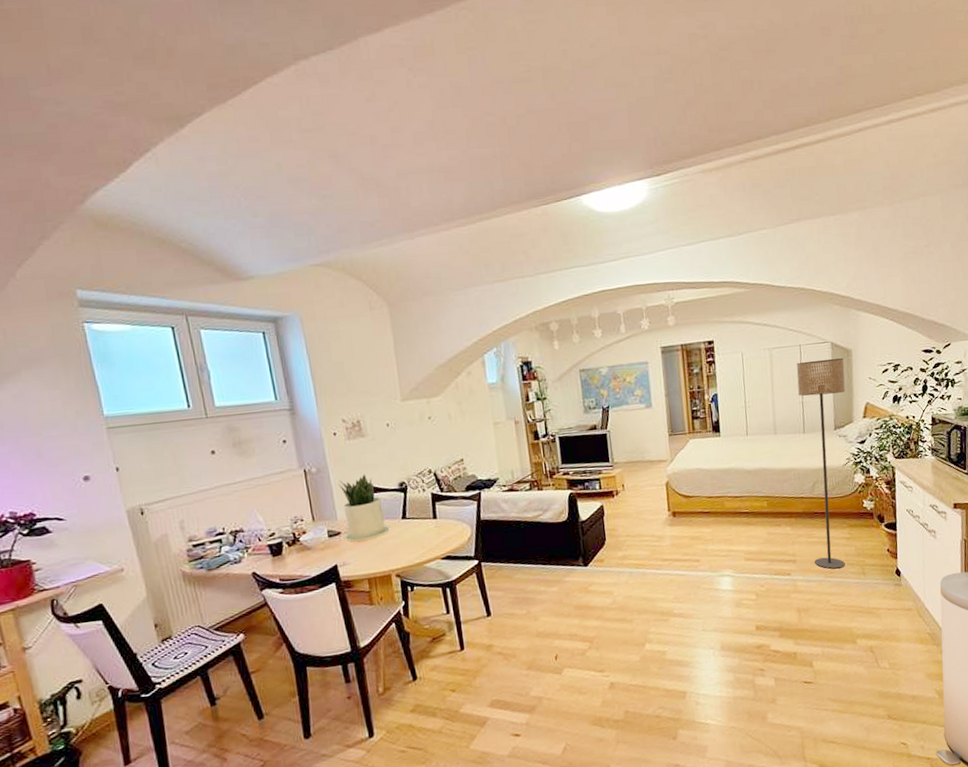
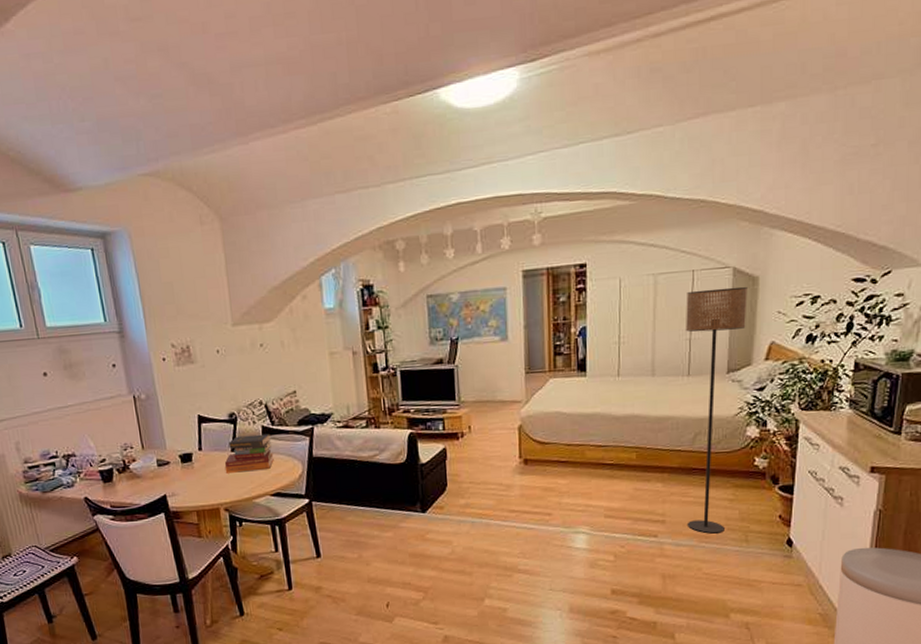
planter: present [337,474,390,542] -> none [167,402,219,473]
books: none [395,500,444,540] -> present [224,433,274,473]

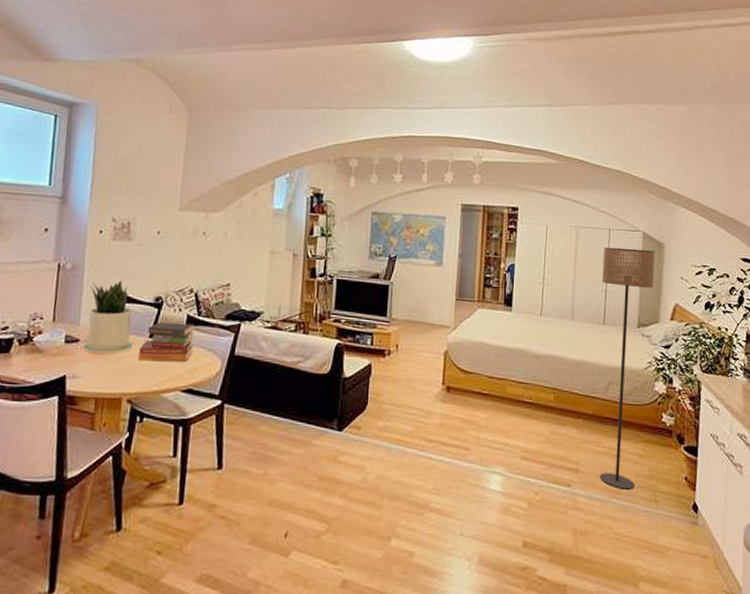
planter: none [167,402,219,473] -> present [82,280,133,355]

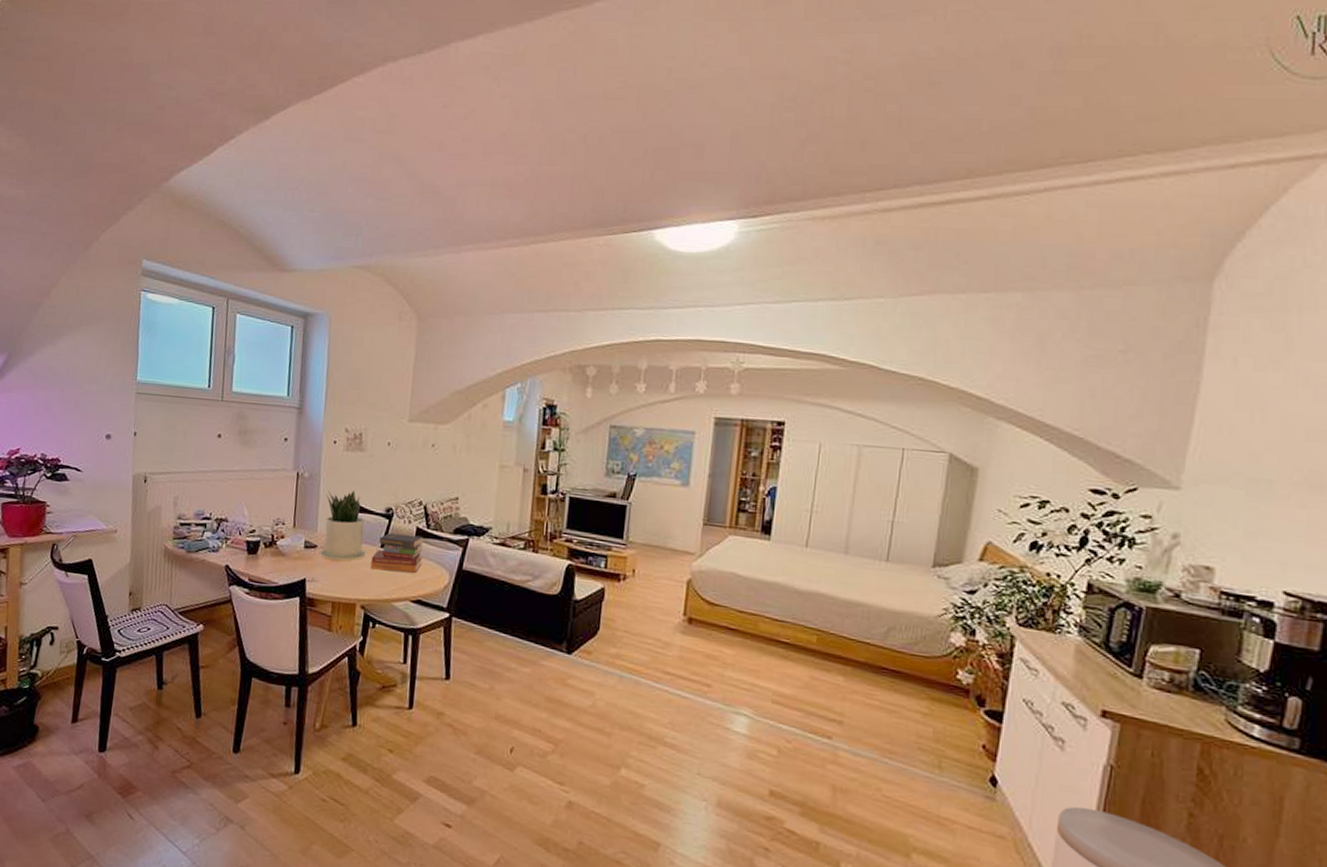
floor lamp: present [600,247,655,490] -> none [870,470,964,751]

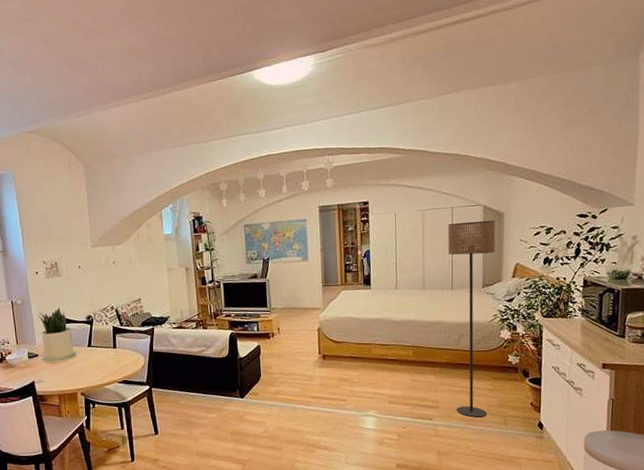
books: present [370,532,423,573] -> none [82,332,122,364]
floor lamp: none [870,470,964,751] -> present [447,220,496,418]

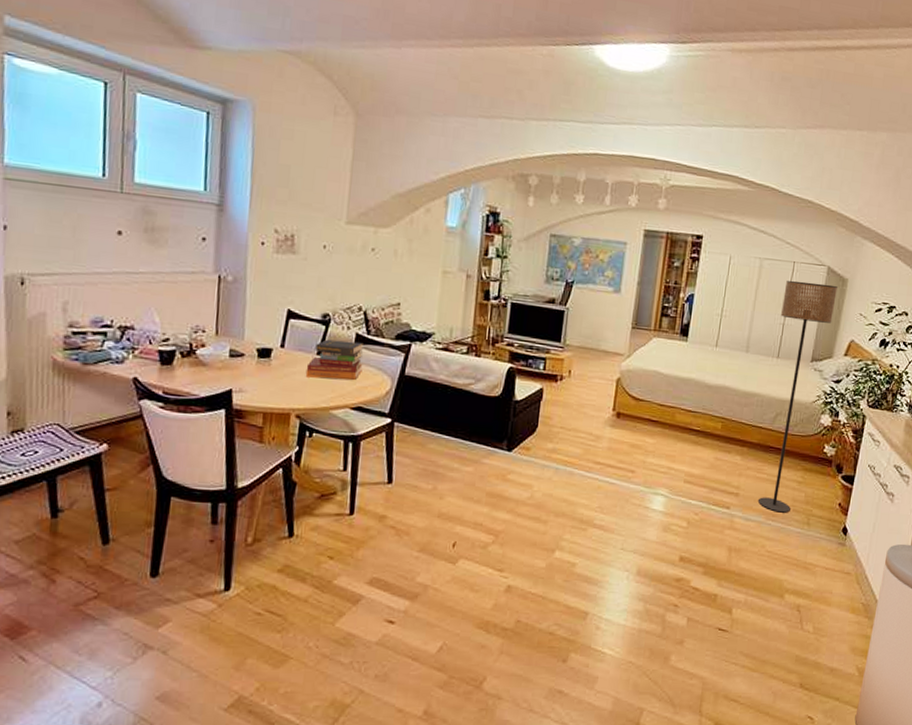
planter: present [37,307,77,364] -> none [247,295,301,370]
books: none [82,332,122,364] -> present [305,339,363,380]

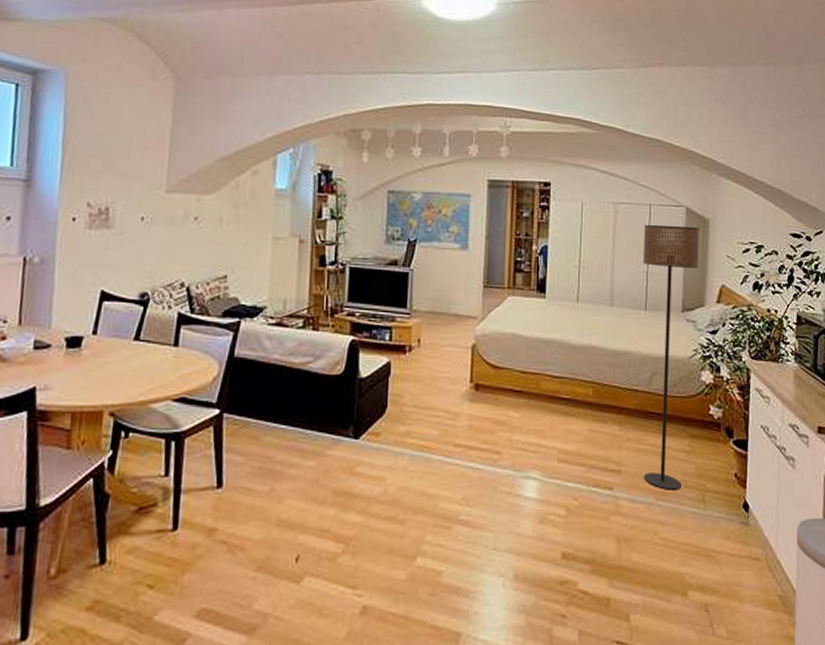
books: present [305,339,363,380] -> none [121,321,187,368]

